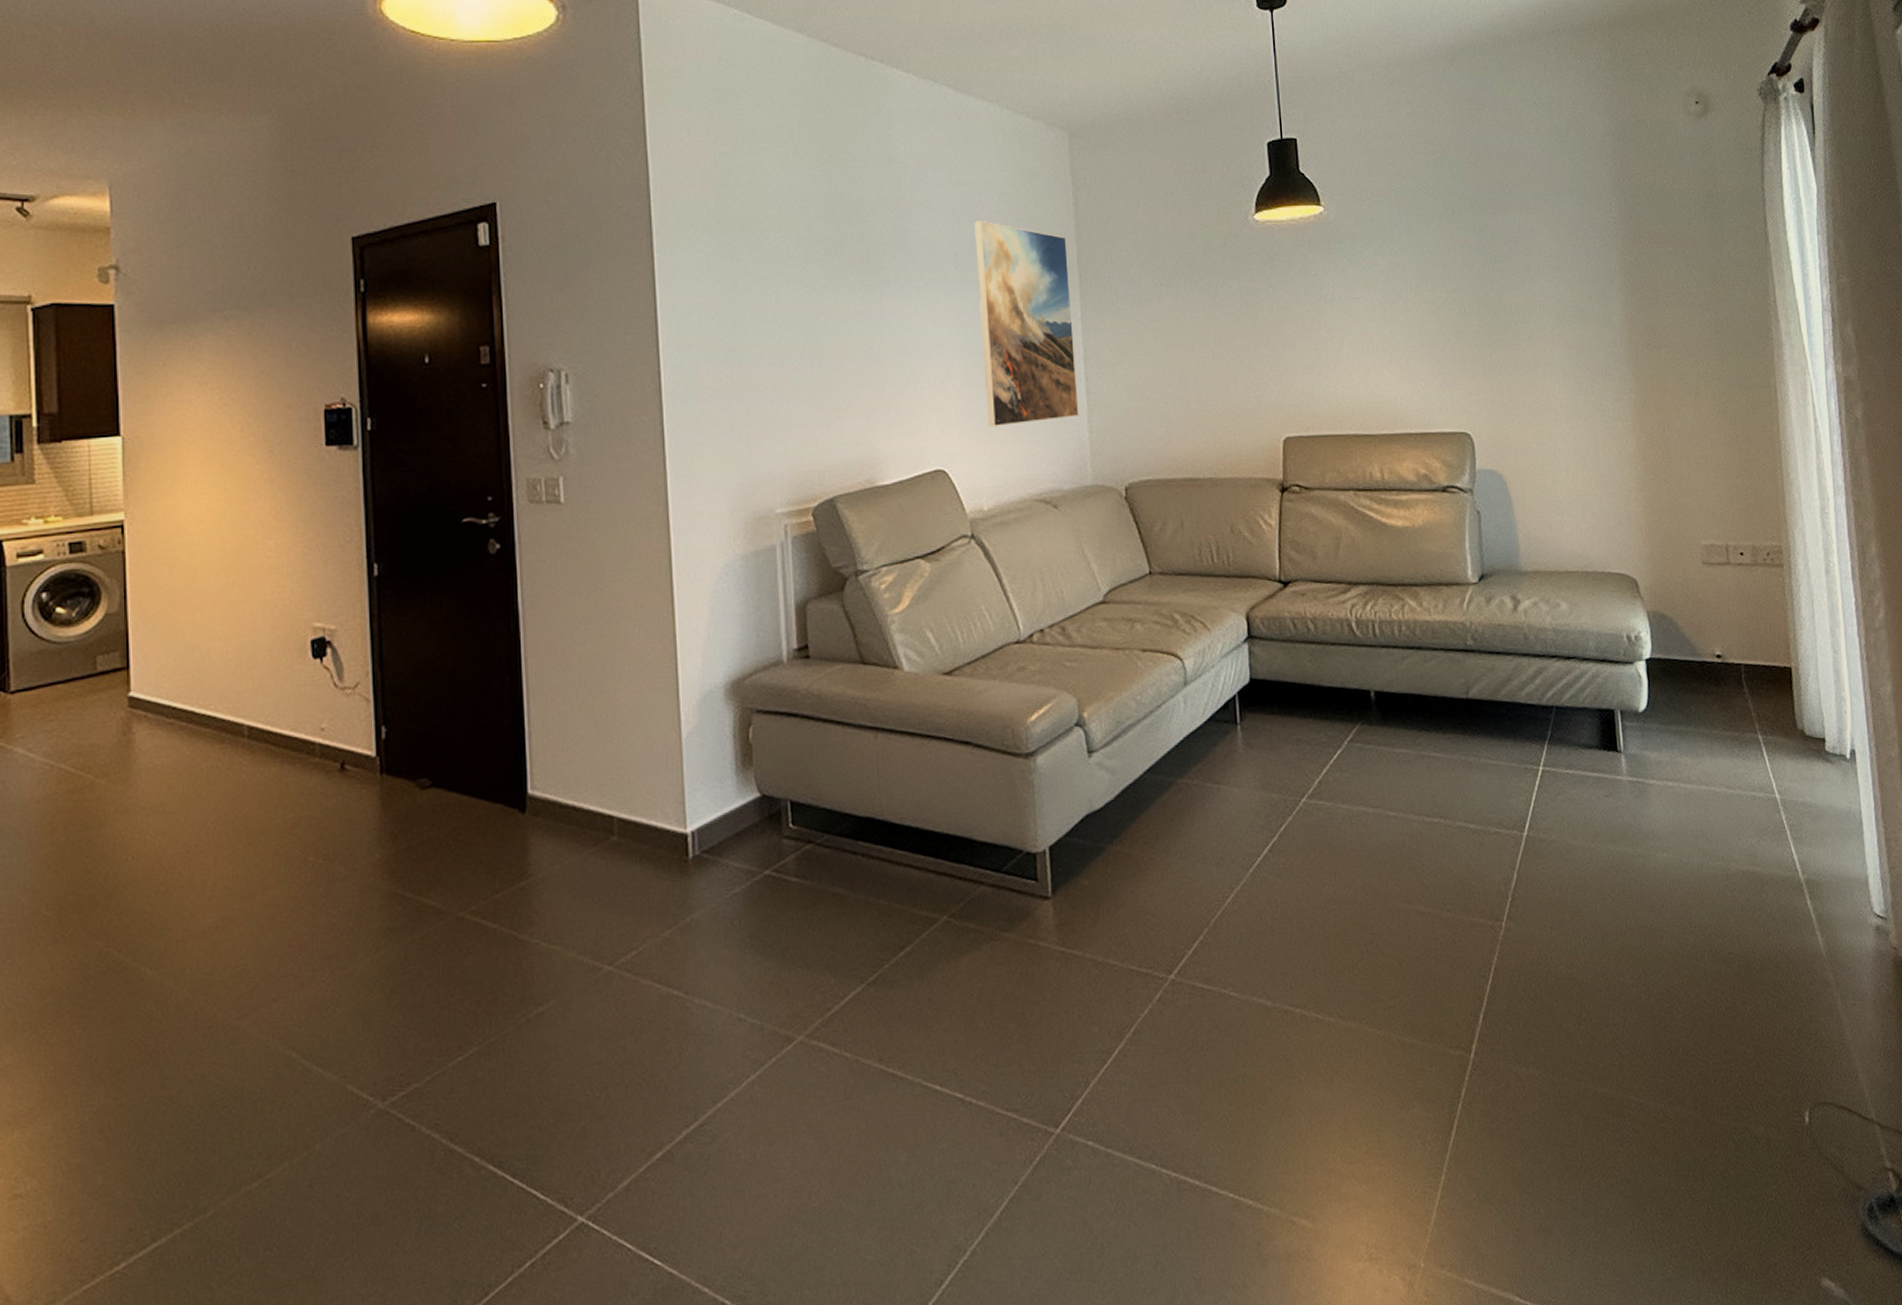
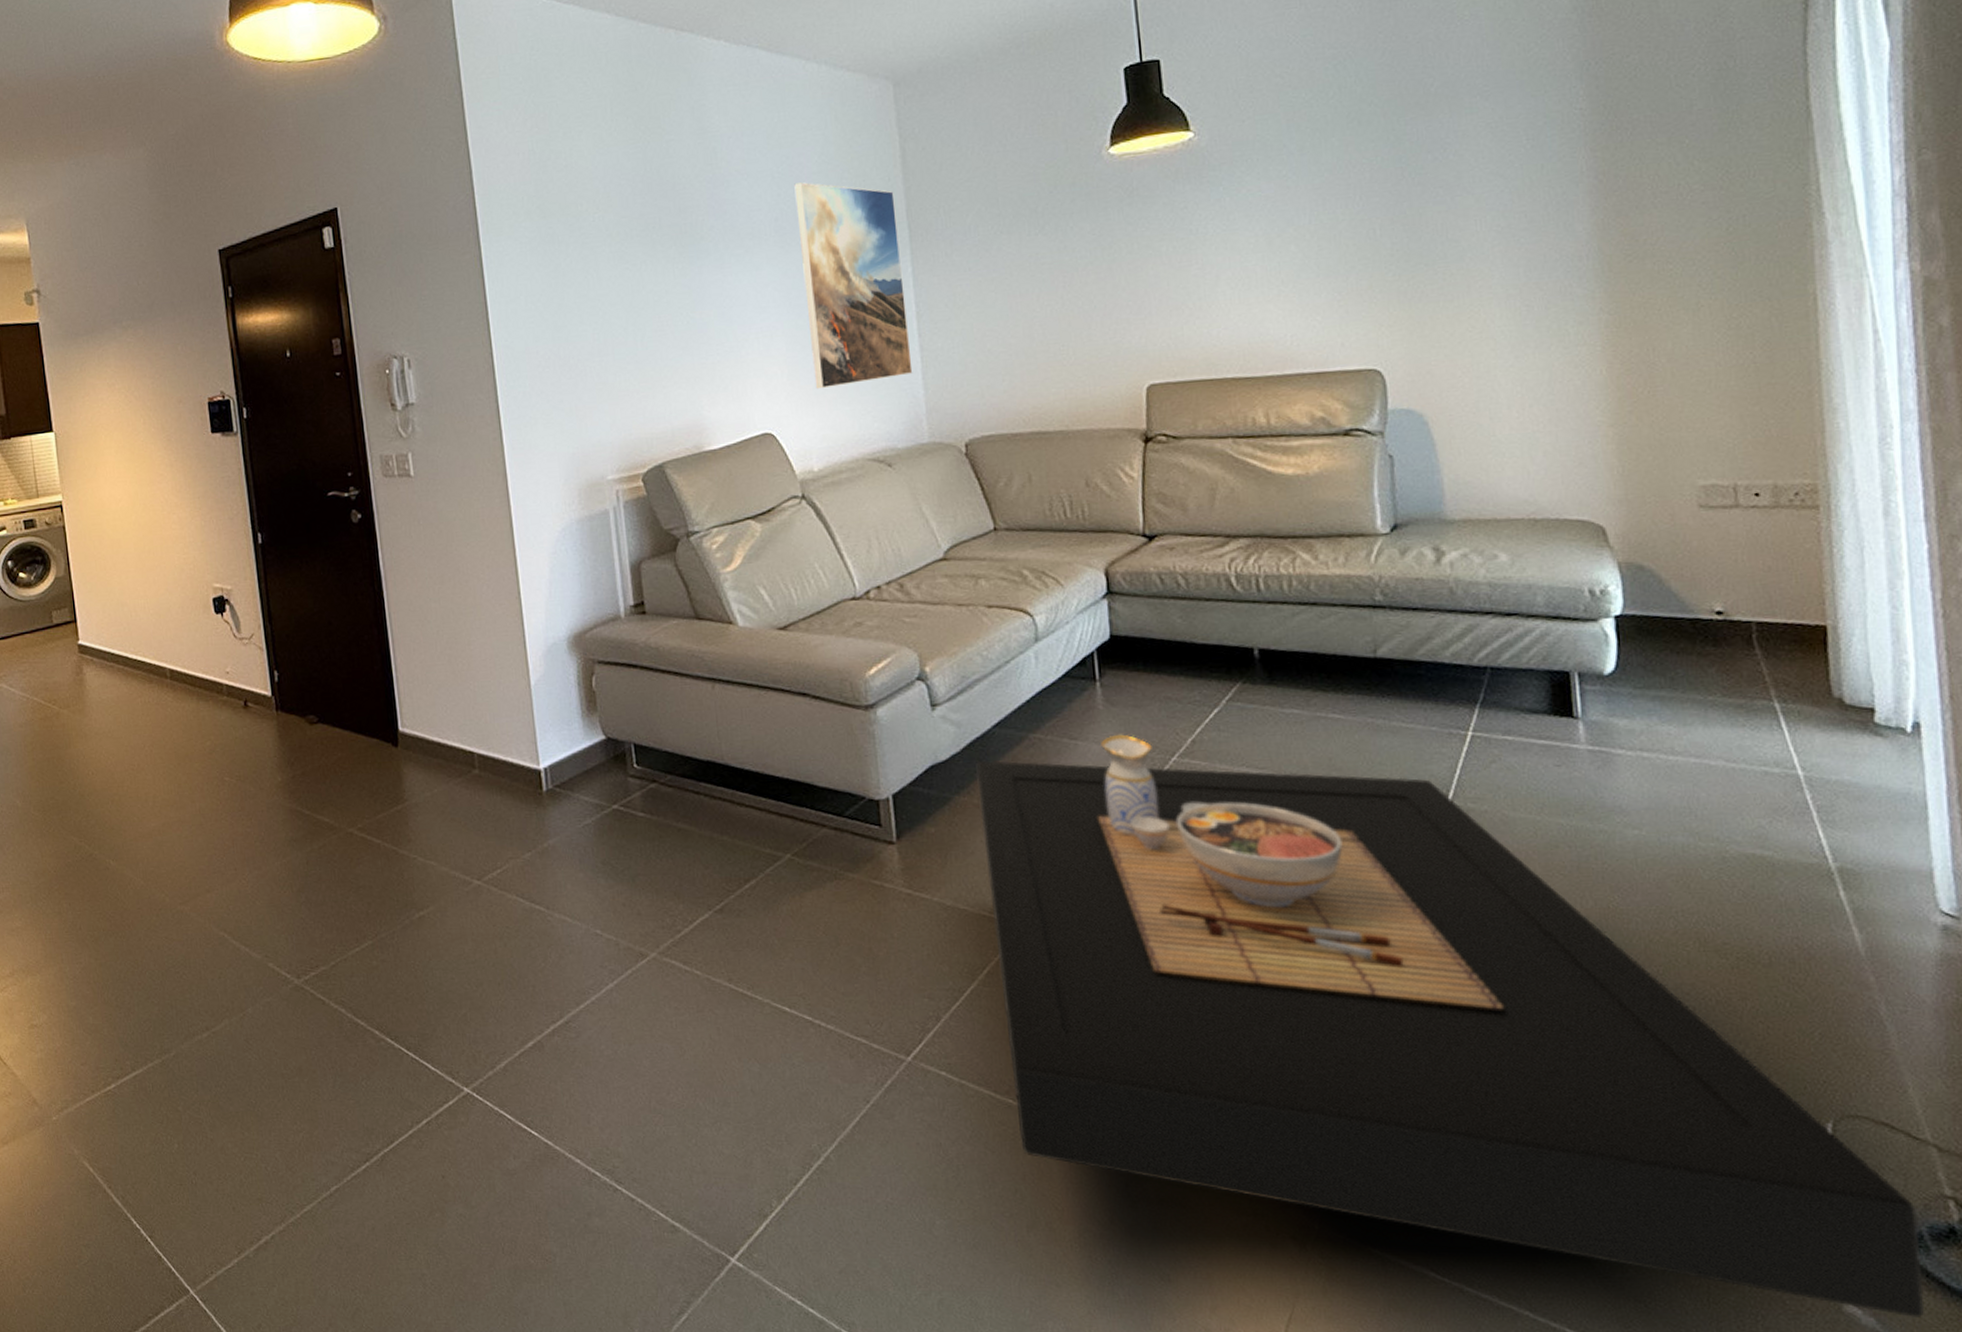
coffee table: none [1128,777,1877,1284] -> present [976,734,1926,1317]

